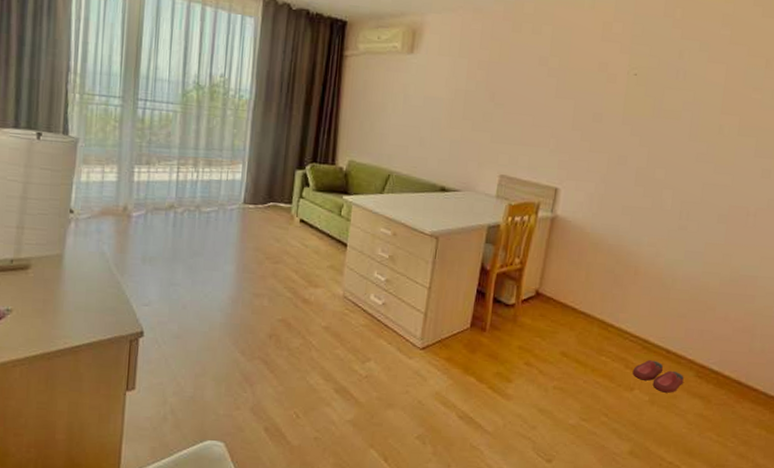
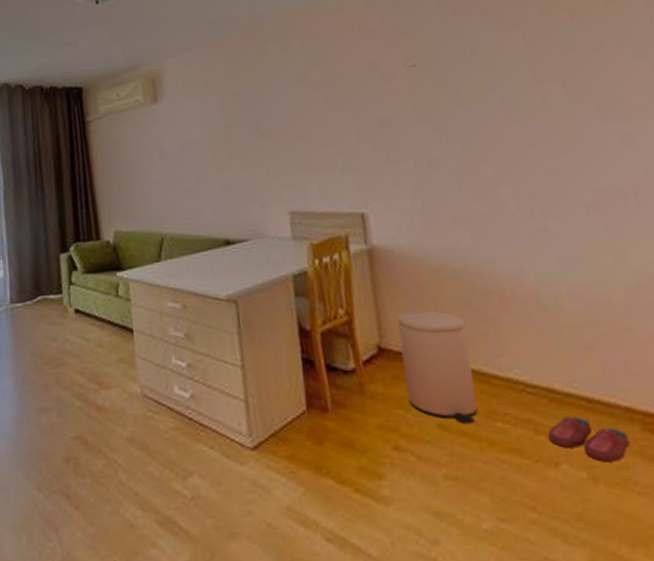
pedal bin: none [546,267,605,354] -> present [396,307,478,424]

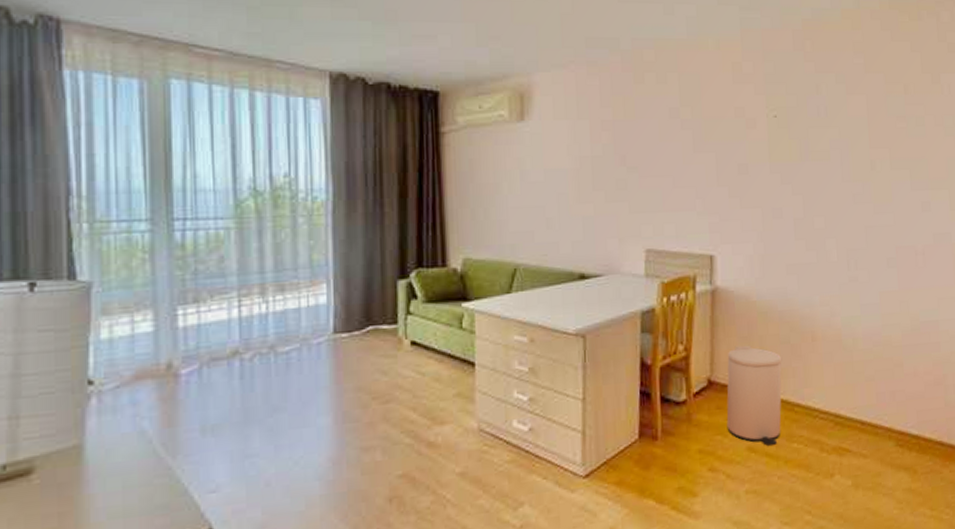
slippers: present [547,415,630,462] -> none [829,436,885,472]

